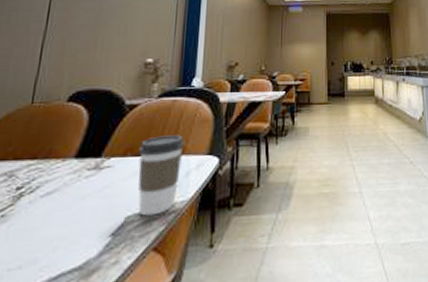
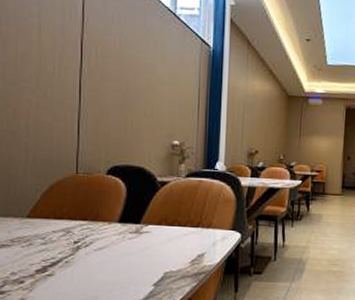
coffee cup: present [138,135,184,216] -> none [171,210,210,274]

